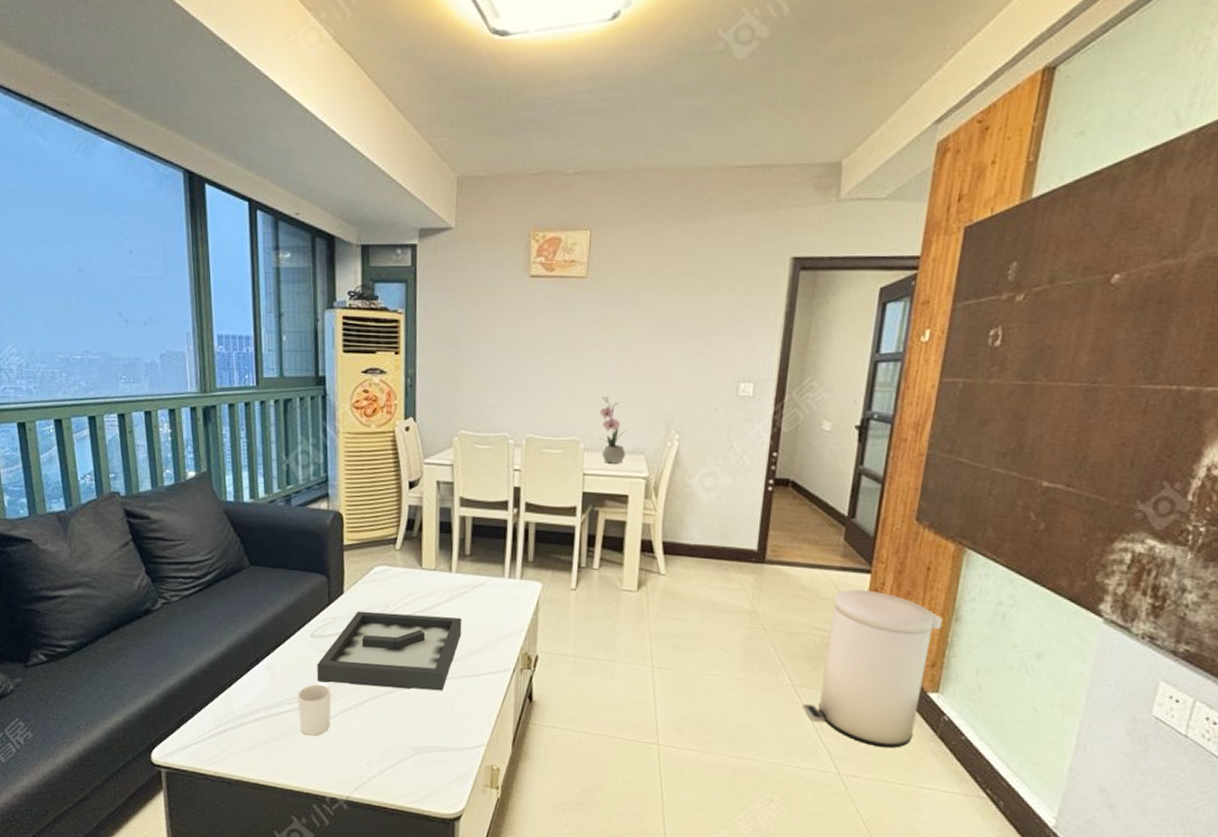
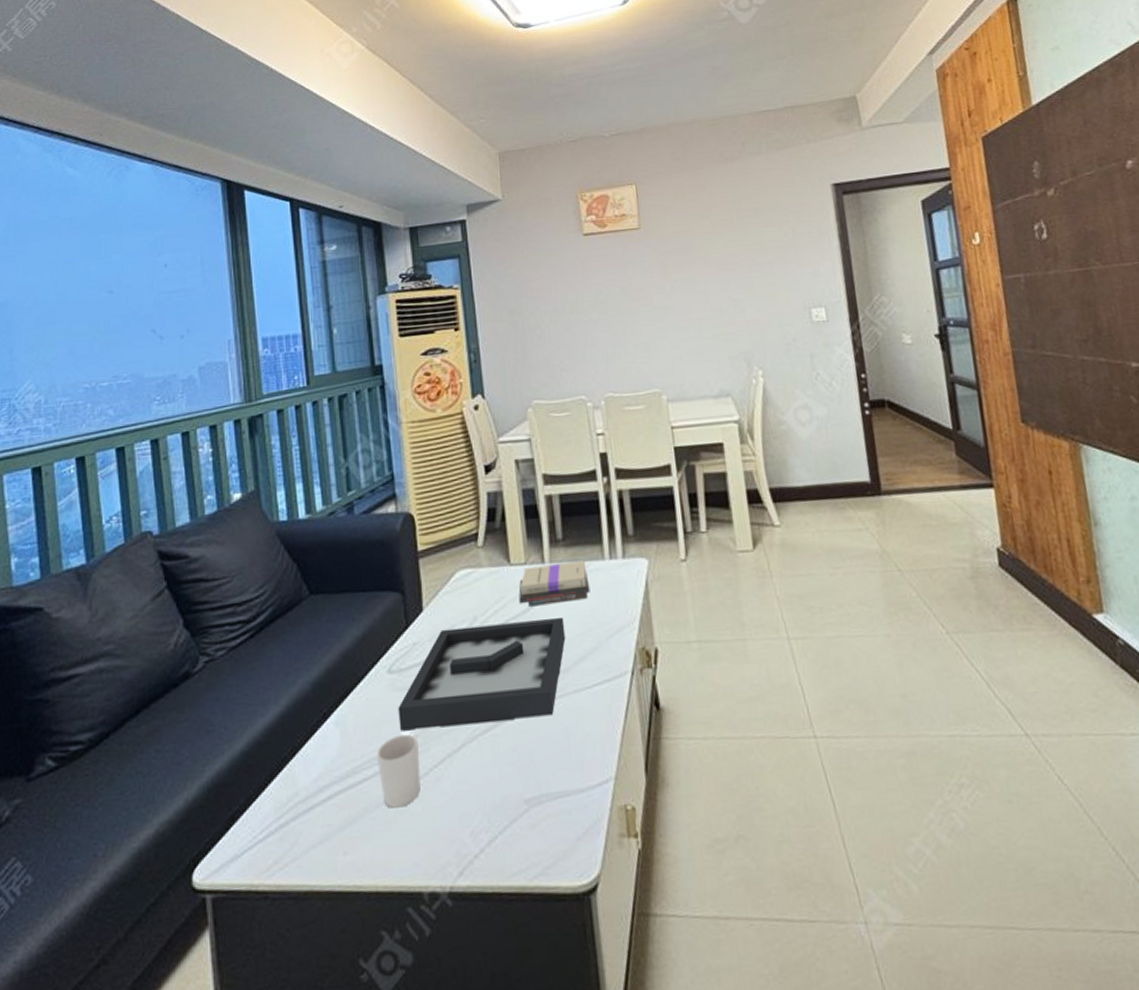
books: none [426,573,488,607] -> present [518,560,590,607]
flower arrangement: present [599,396,628,465] -> none [676,342,712,413]
pedal bin: present [801,589,943,748] -> none [963,506,1093,692]

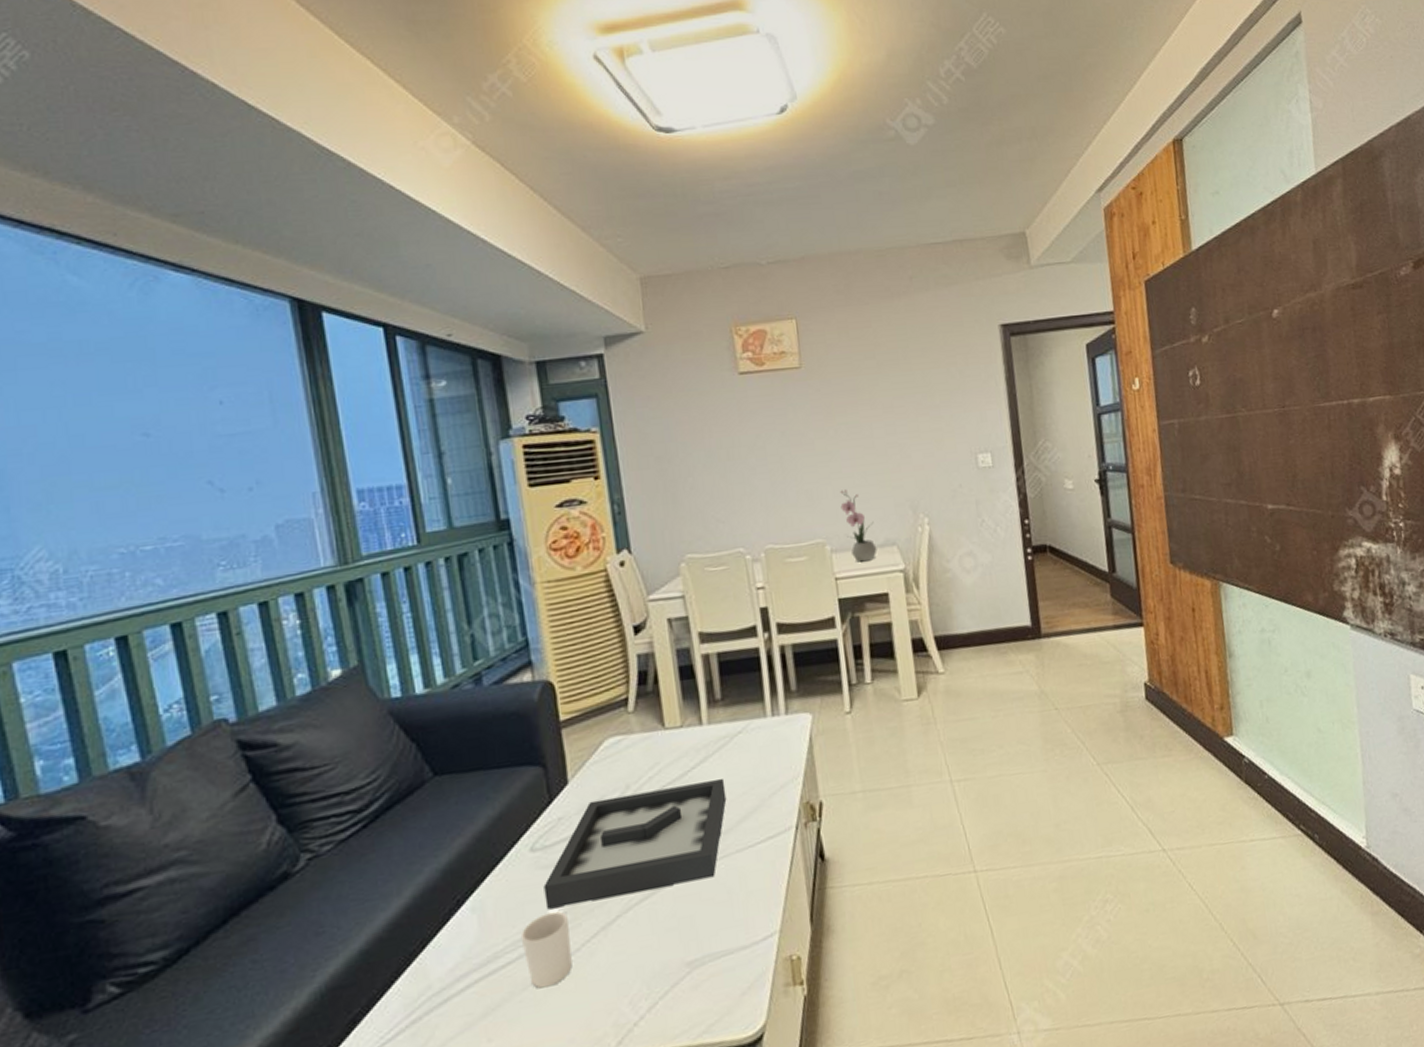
books: present [518,560,590,607] -> none [674,719,752,771]
flower arrangement: none [676,342,712,413] -> present [840,489,878,563]

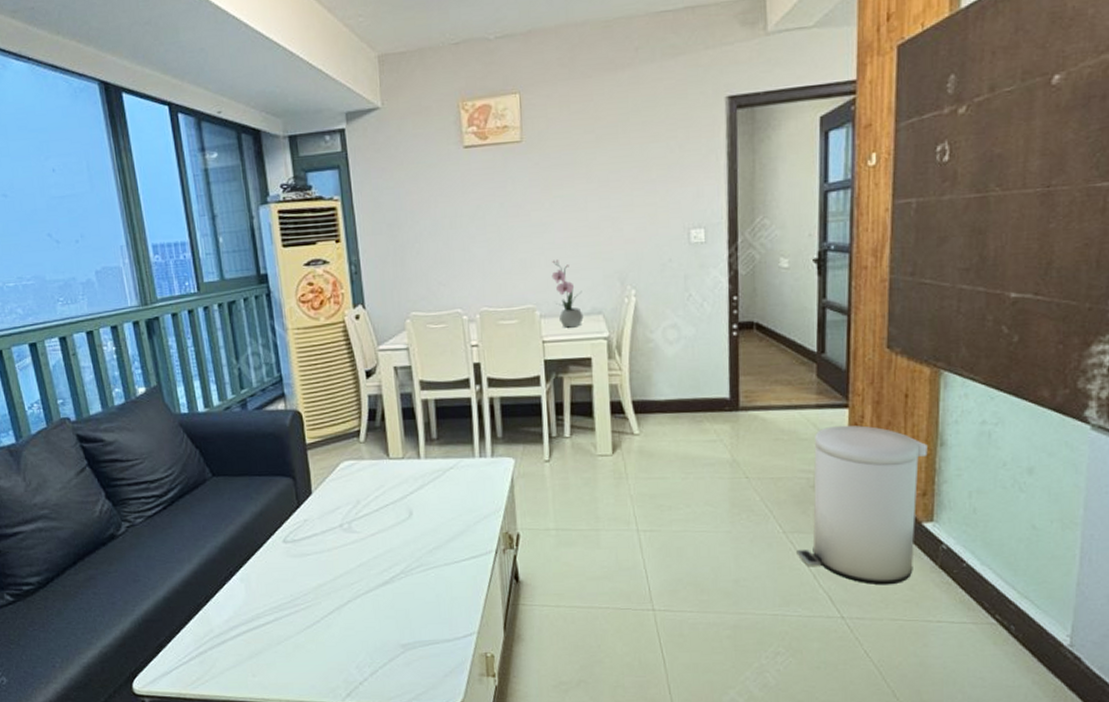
mug: present [520,911,572,989] -> none [276,590,314,645]
decorative tray: present [543,778,727,910] -> none [293,504,438,588]
pedal bin: none [1111,643,1222,810] -> present [795,425,928,585]

